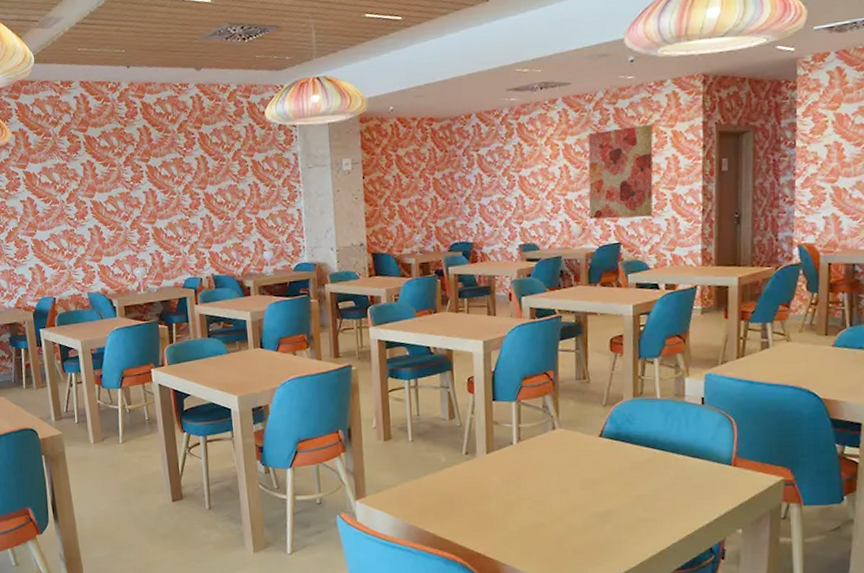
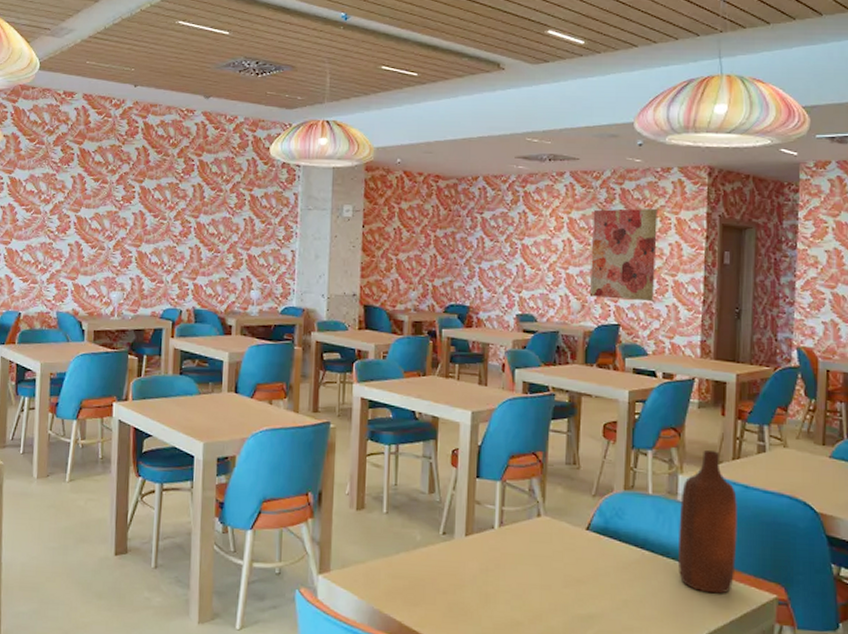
bottle: none [687,351,744,482] -> present [679,449,737,594]

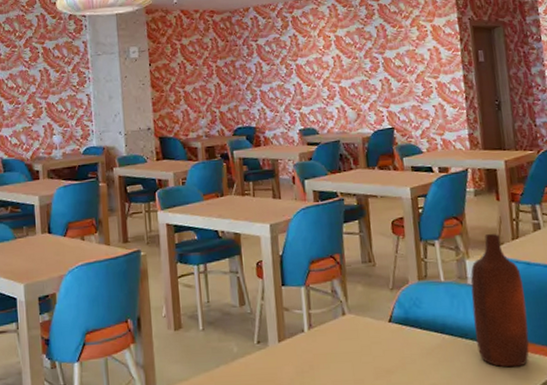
wall art: present [589,208,657,302] -> none [356,18,421,105]

